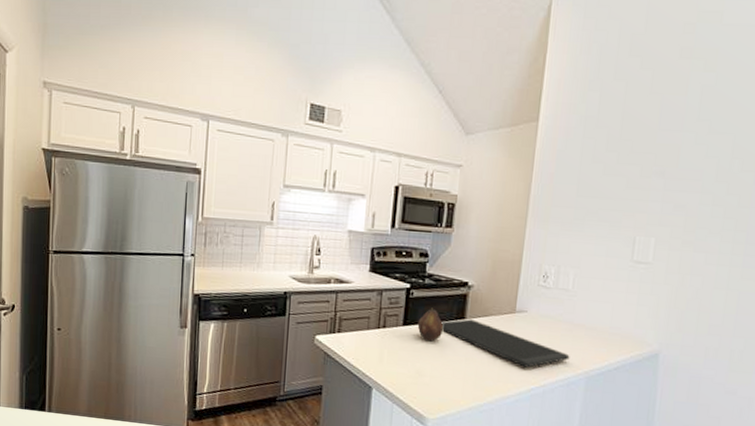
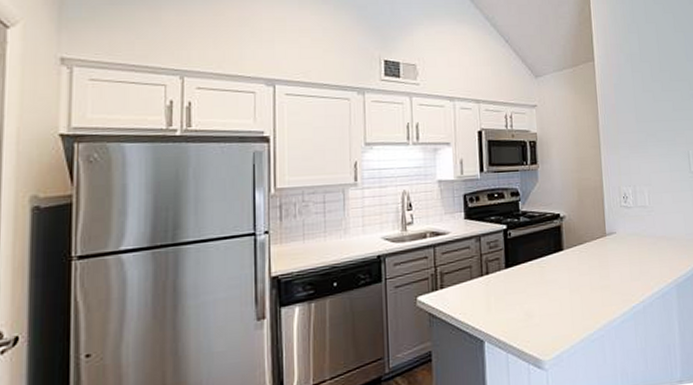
fruit: present [417,308,444,341] -> none [519,245,545,279]
cutting board: present [441,319,570,368] -> none [542,249,660,287]

